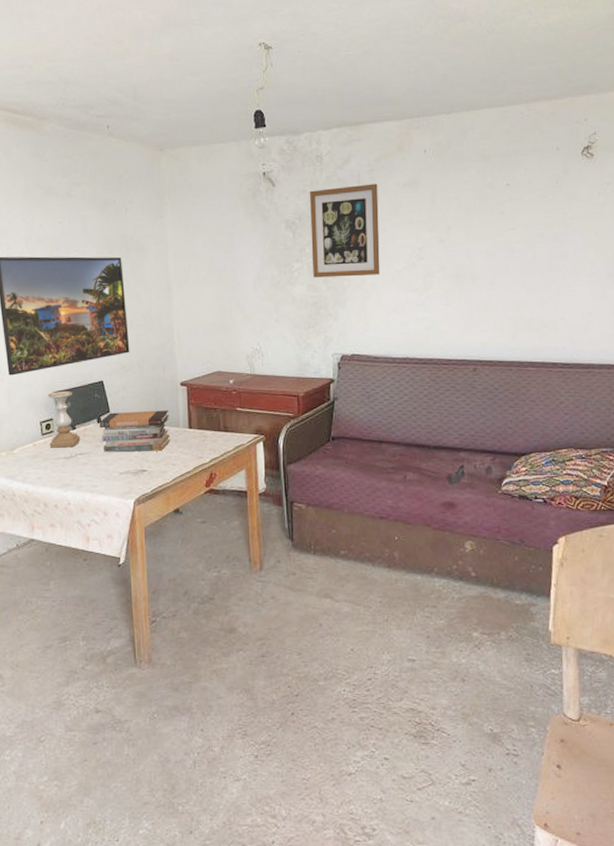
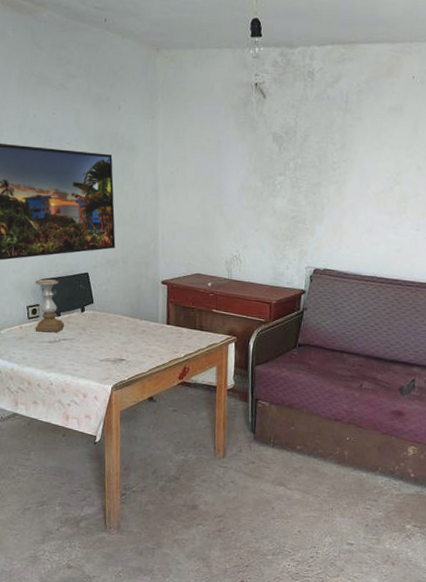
book stack: present [99,410,171,452] -> none [82,303,149,343]
wall art: present [309,183,380,278] -> none [295,105,365,195]

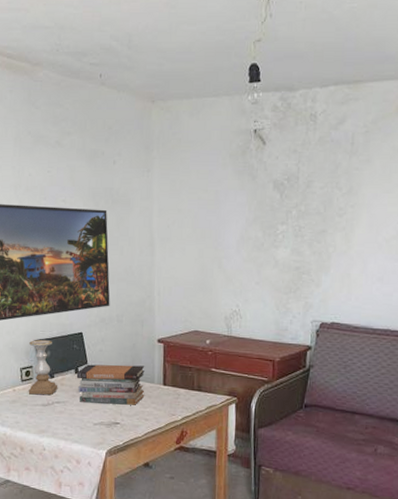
book stack: none [82,303,149,343] -> present [76,364,145,405]

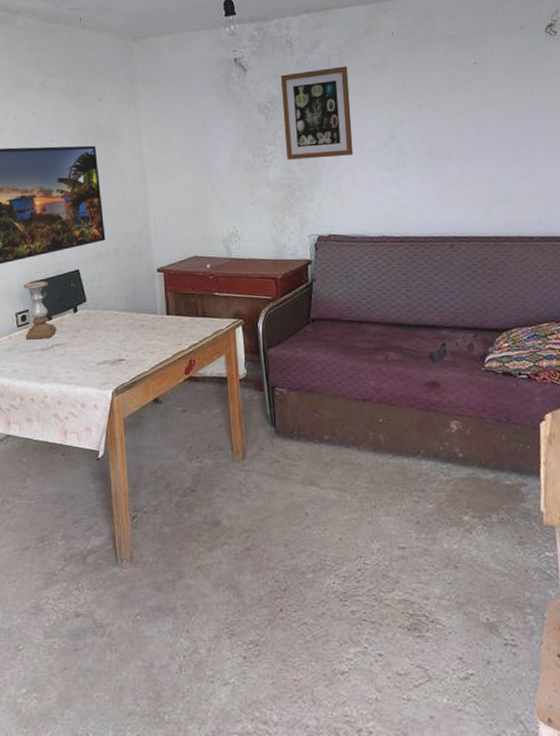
book stack: present [76,364,145,405] -> none [75,297,149,342]
wall art: none [298,146,373,243] -> present [280,66,354,160]

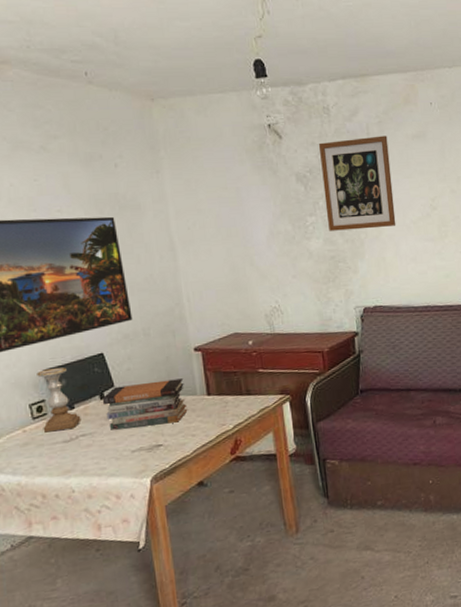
book stack: none [75,297,149,342] -> present [102,378,188,430]

